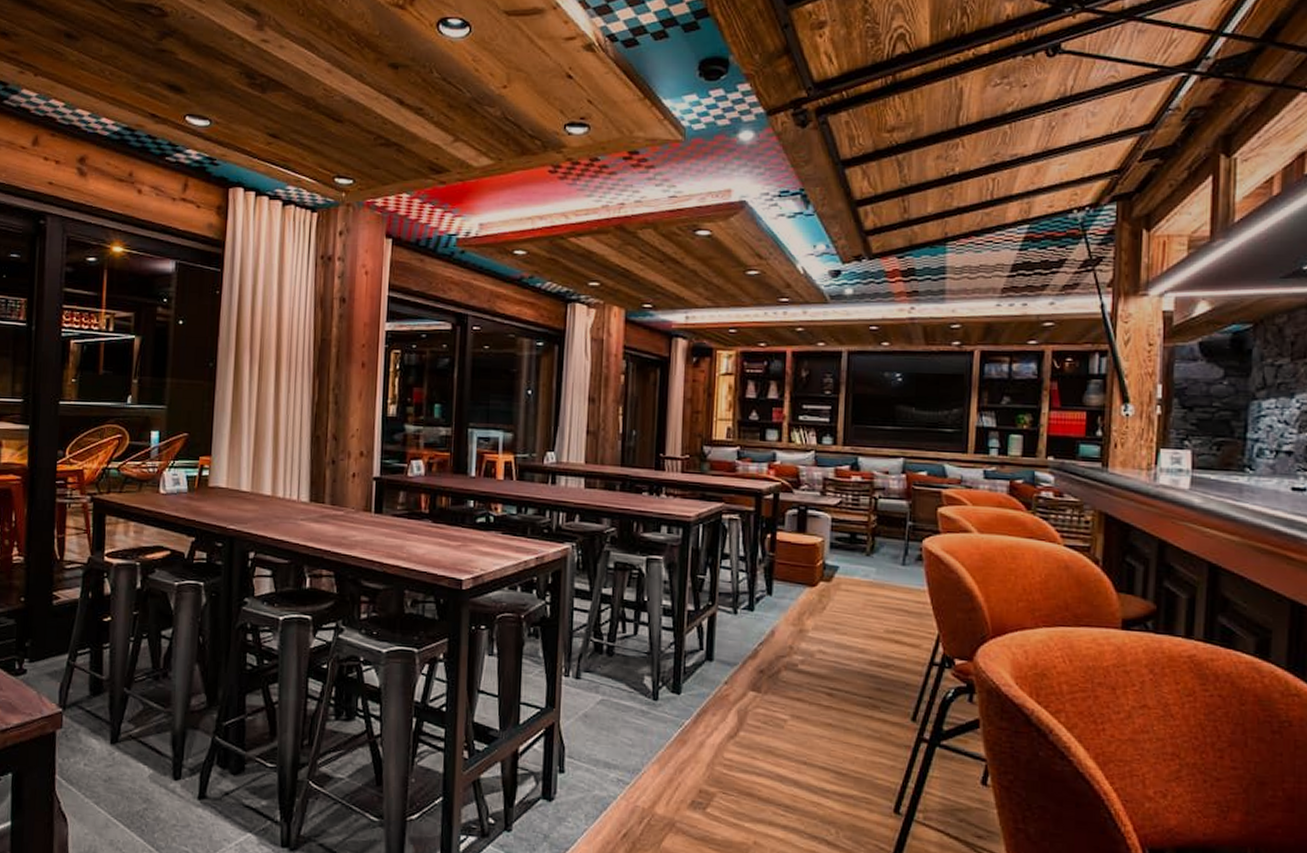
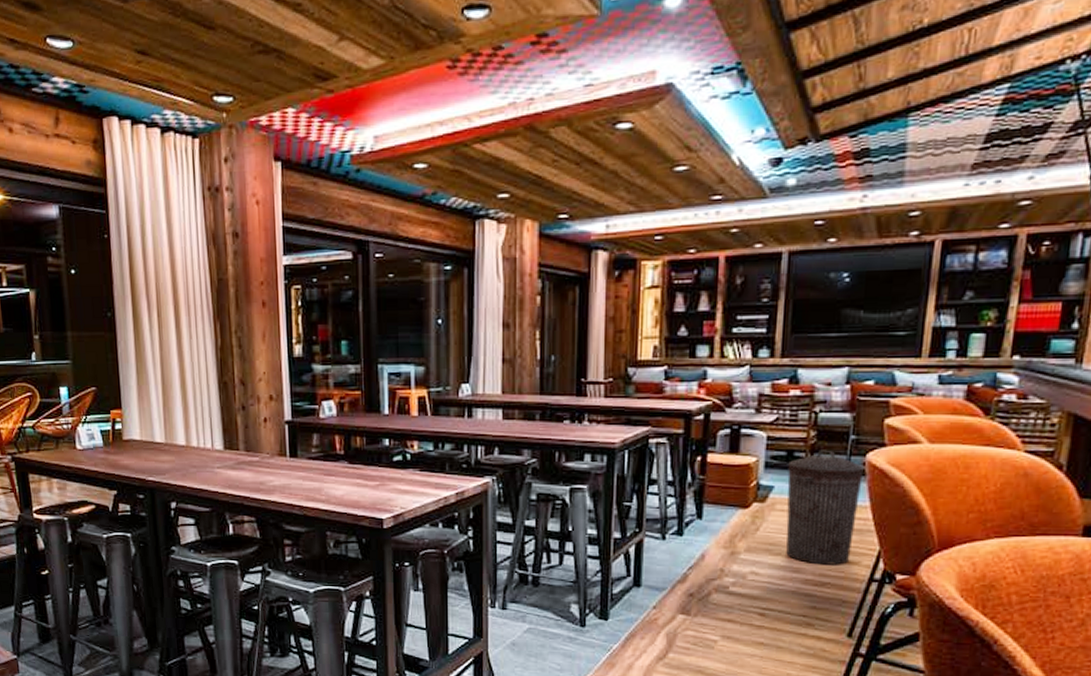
trash can: none [851,534,921,648] -> present [786,450,864,565]

